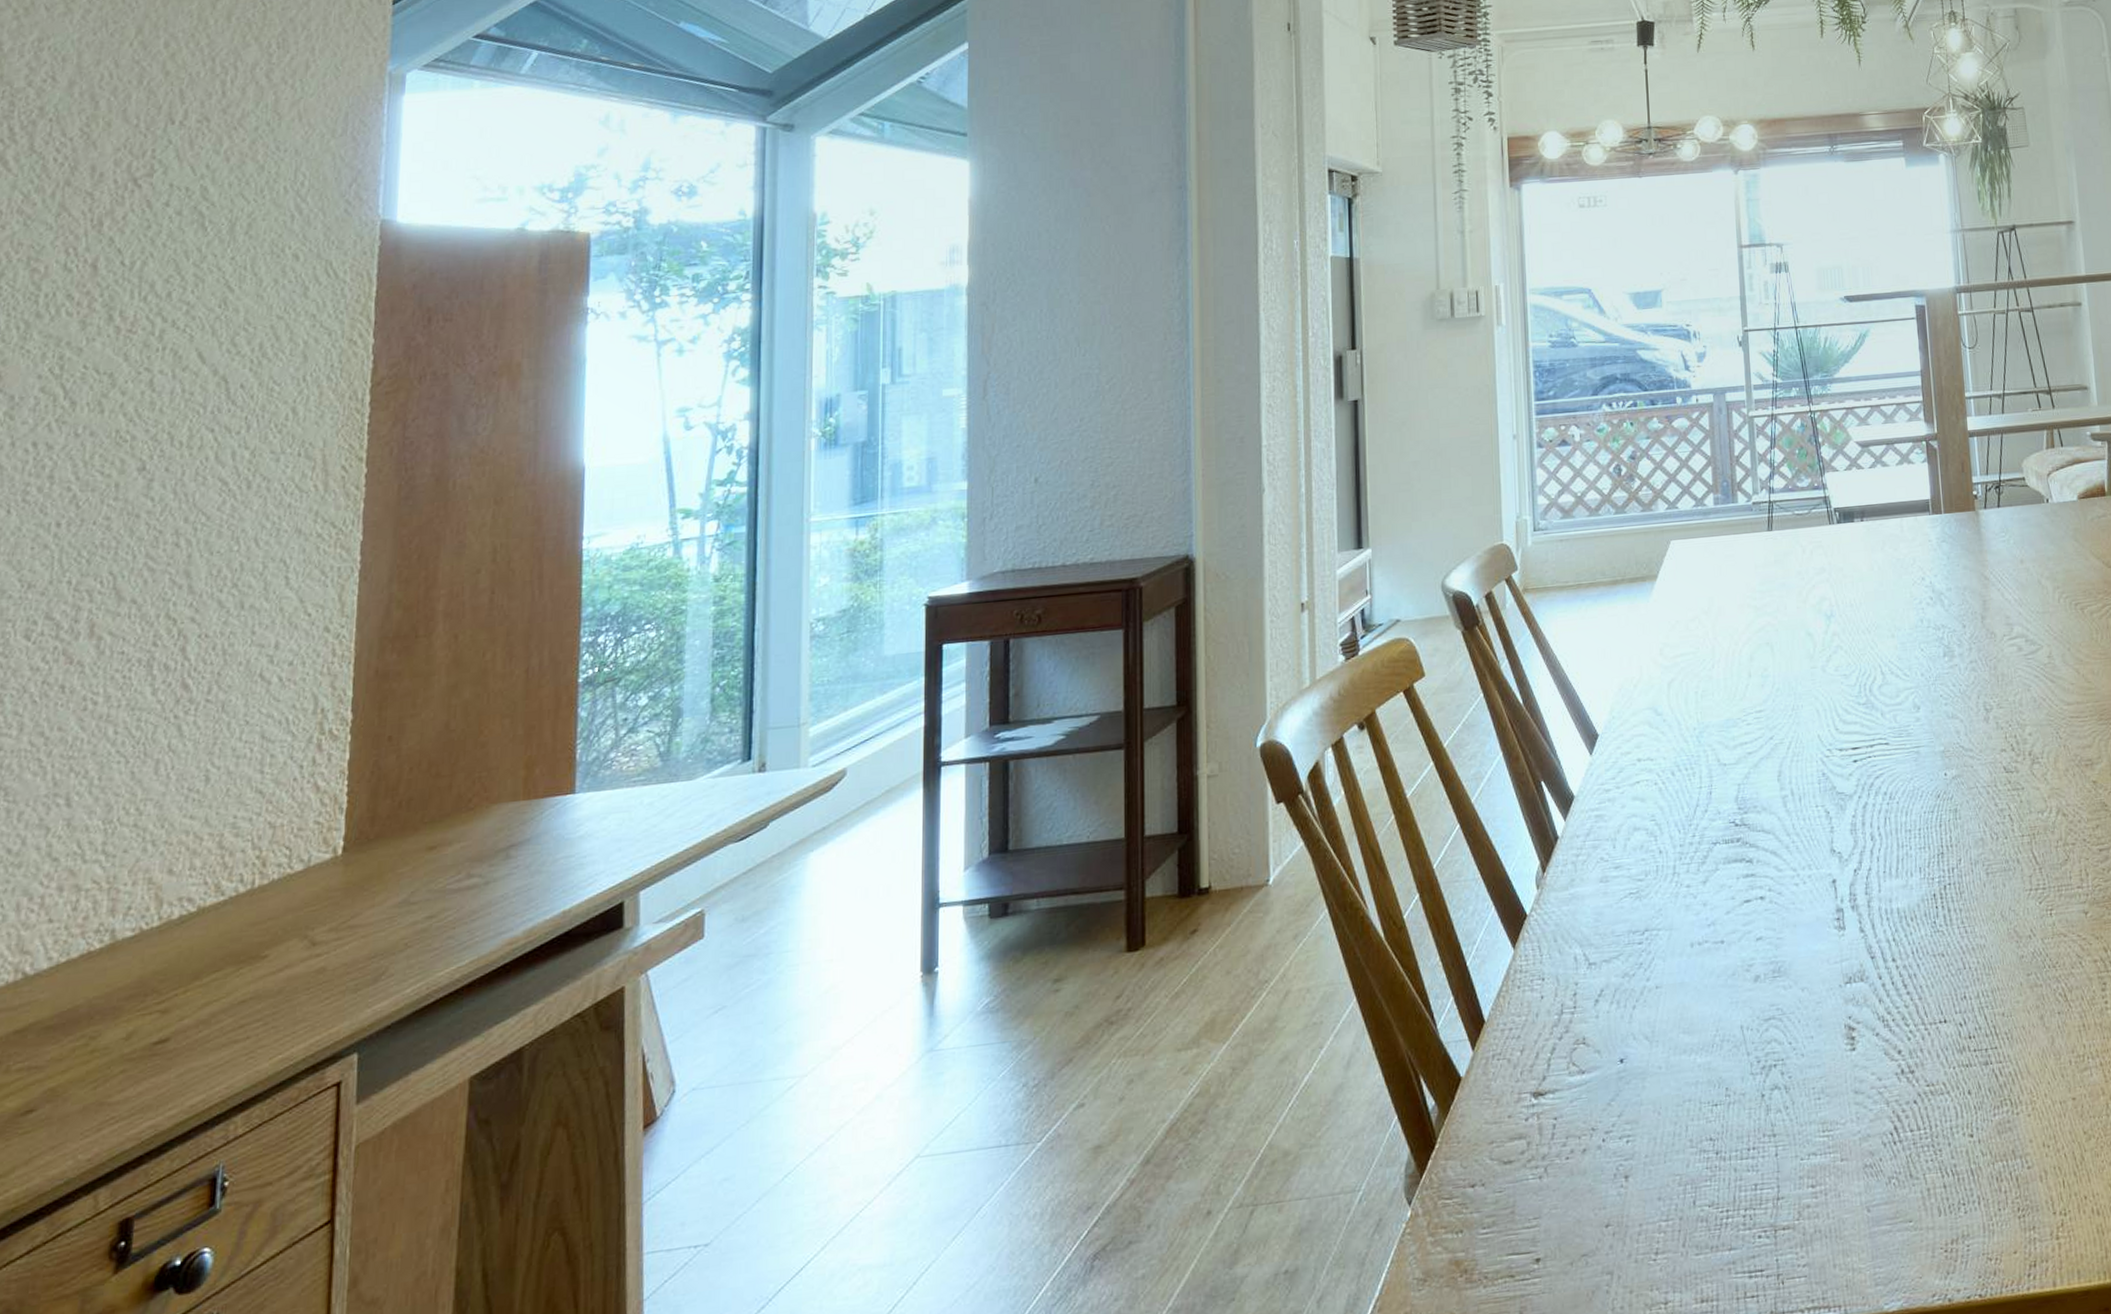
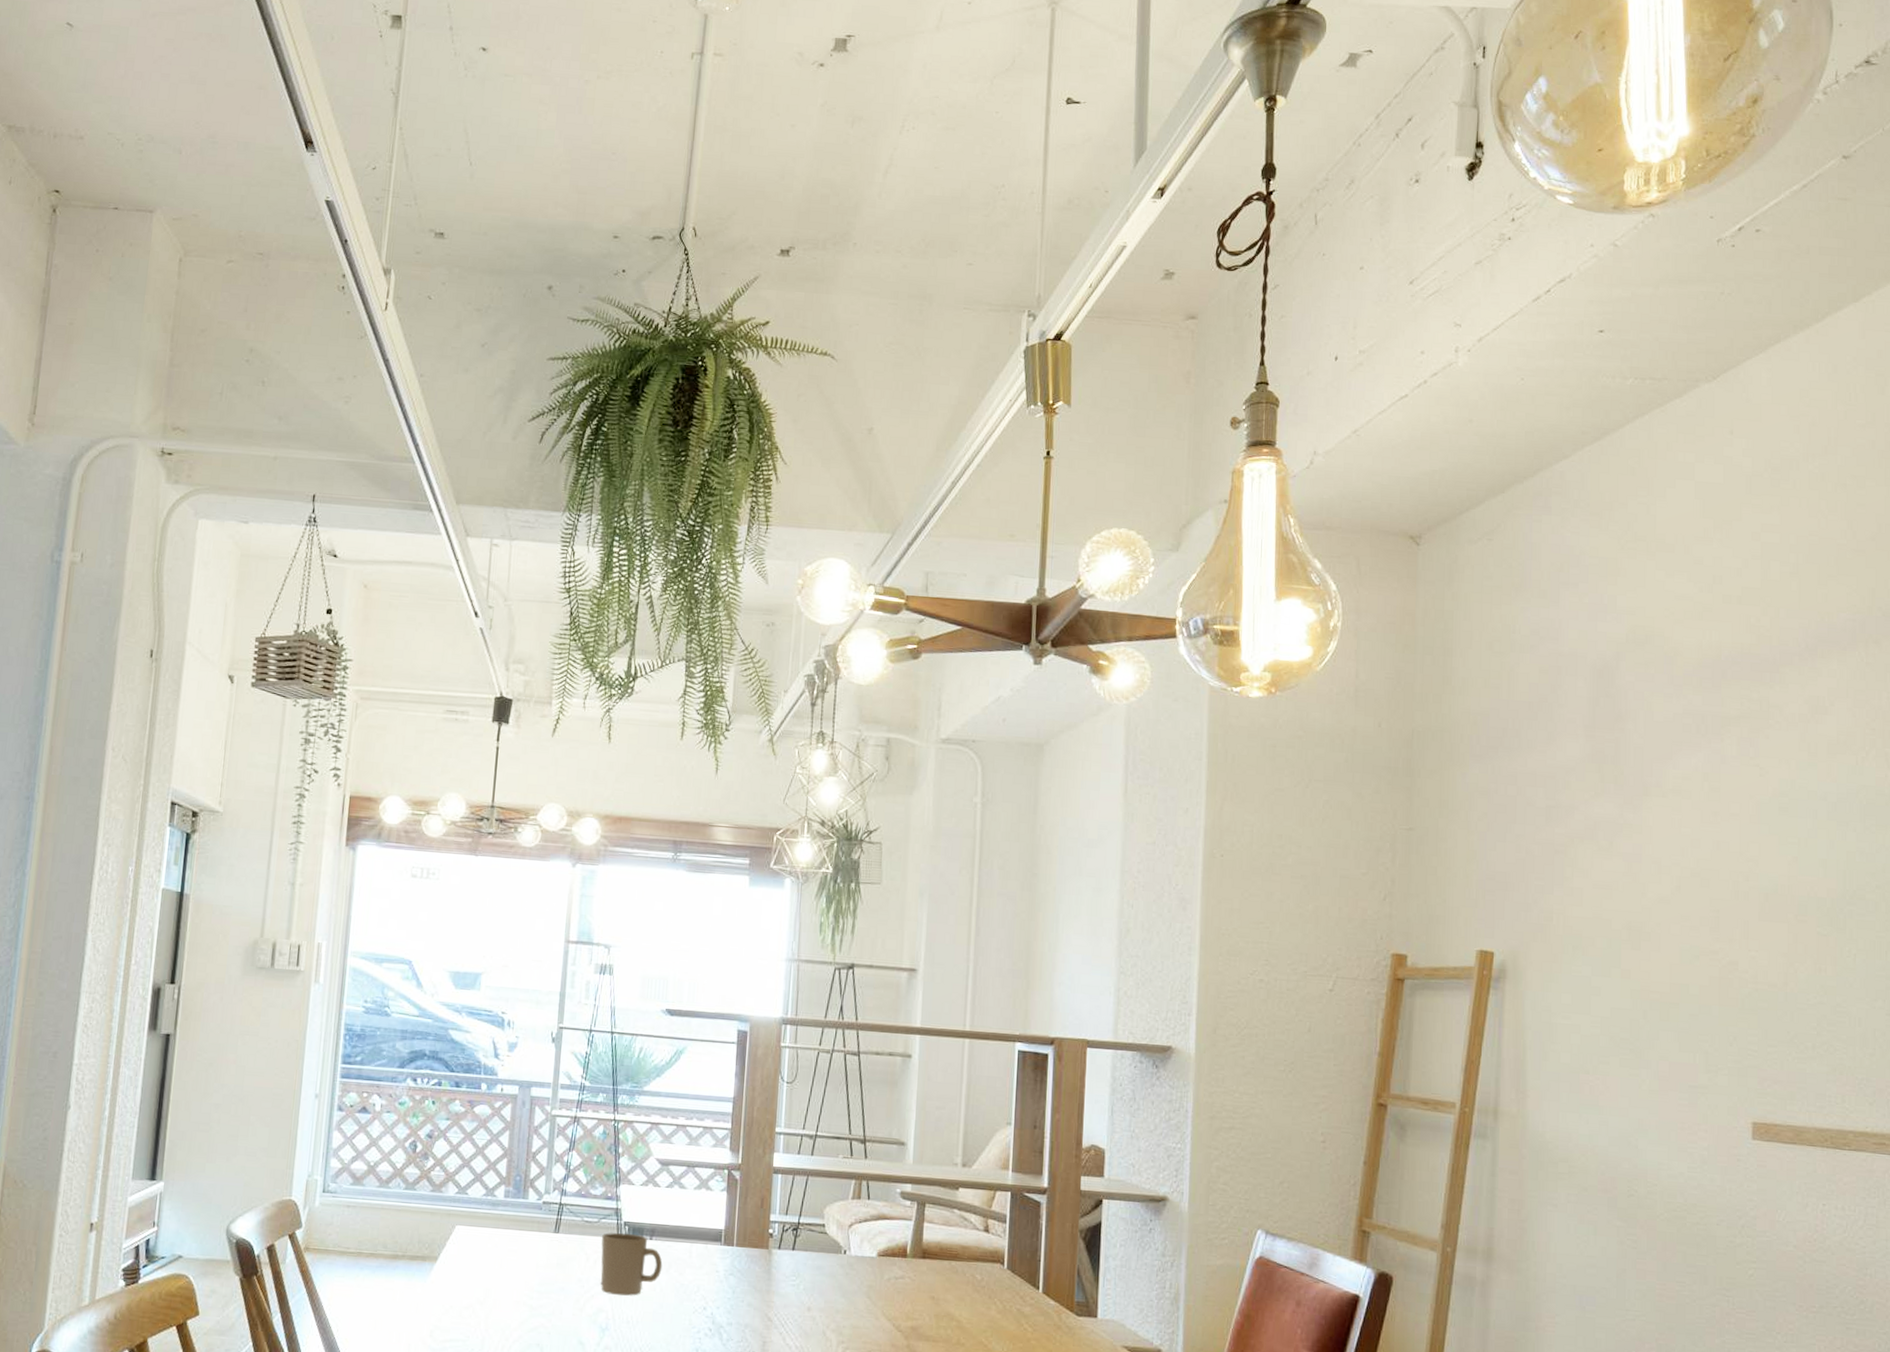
mug: none [1815,518,1877,582] -> present [601,1232,663,1296]

